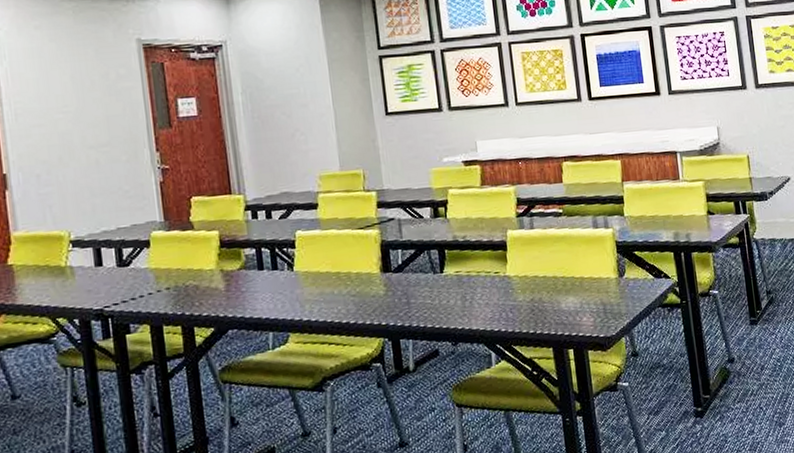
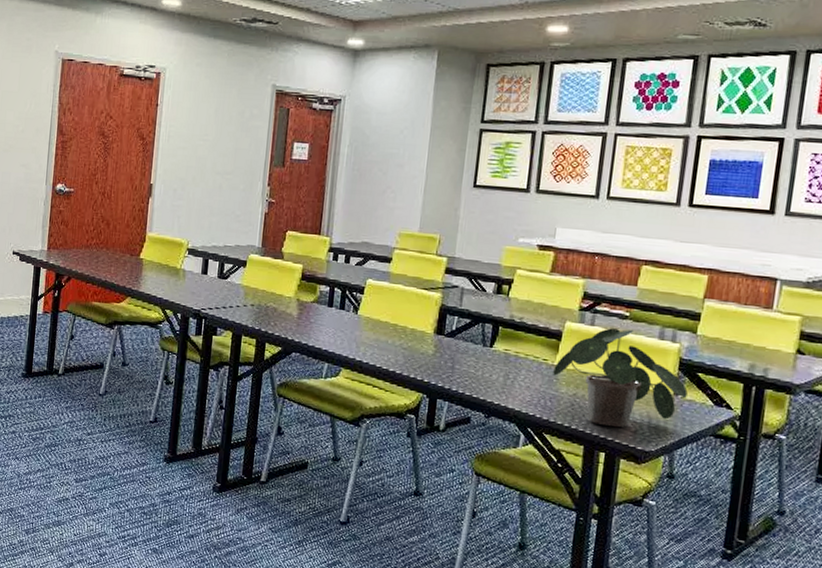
potted plant: none [506,225,630,324] -> present [553,328,688,428]

